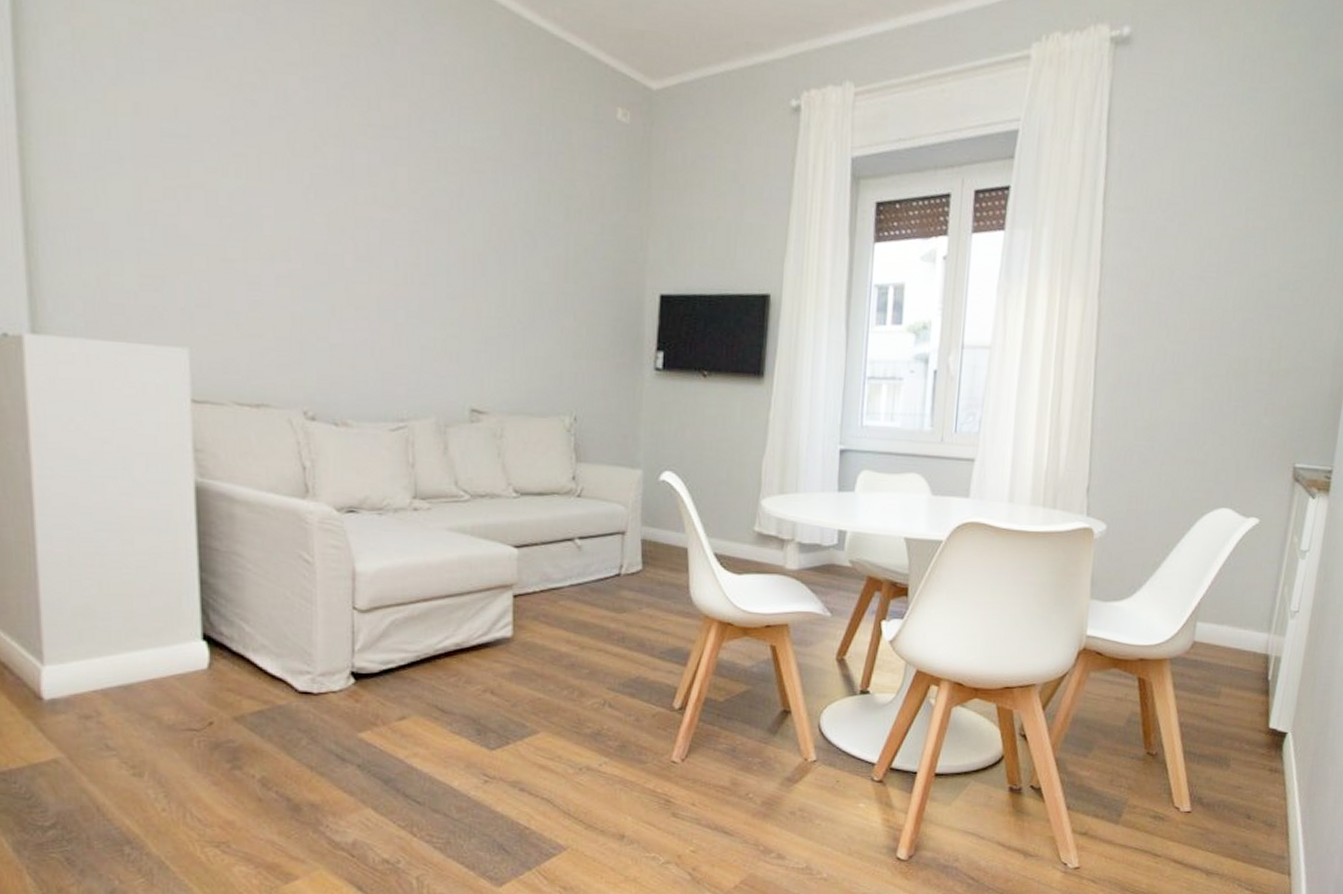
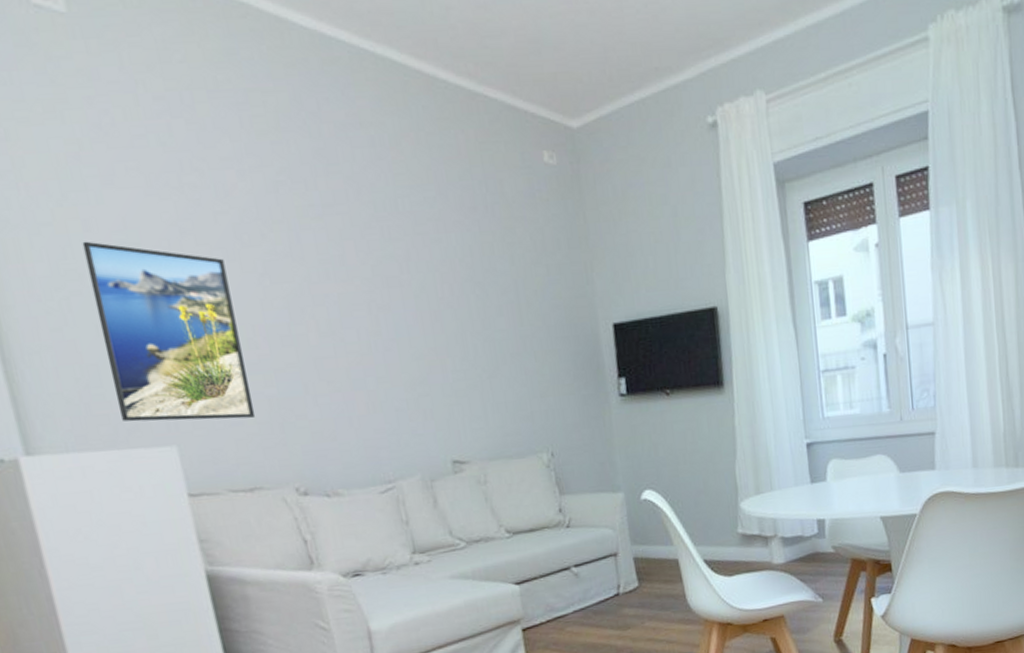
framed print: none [129,124,276,331] -> present [82,241,256,422]

